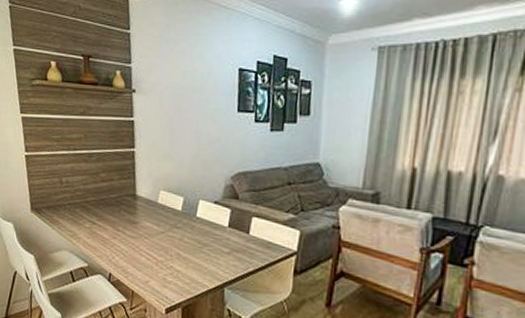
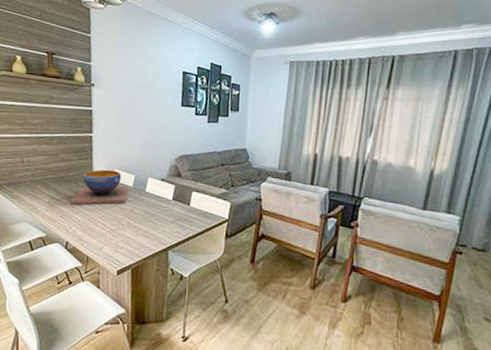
decorative bowl: none [112,190,177,231] -> present [70,169,129,205]

